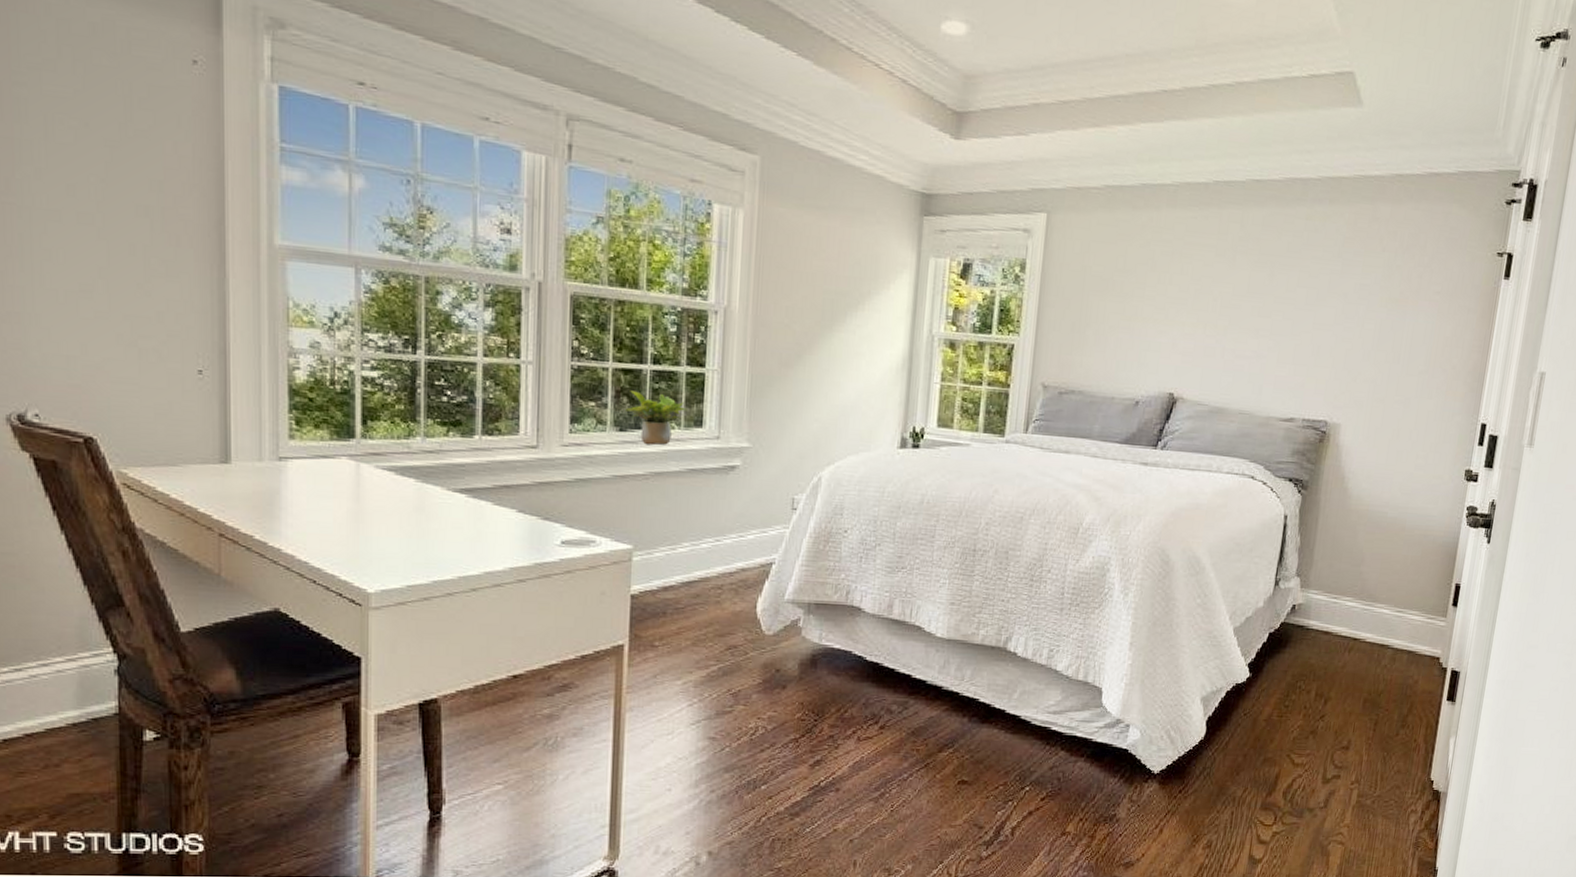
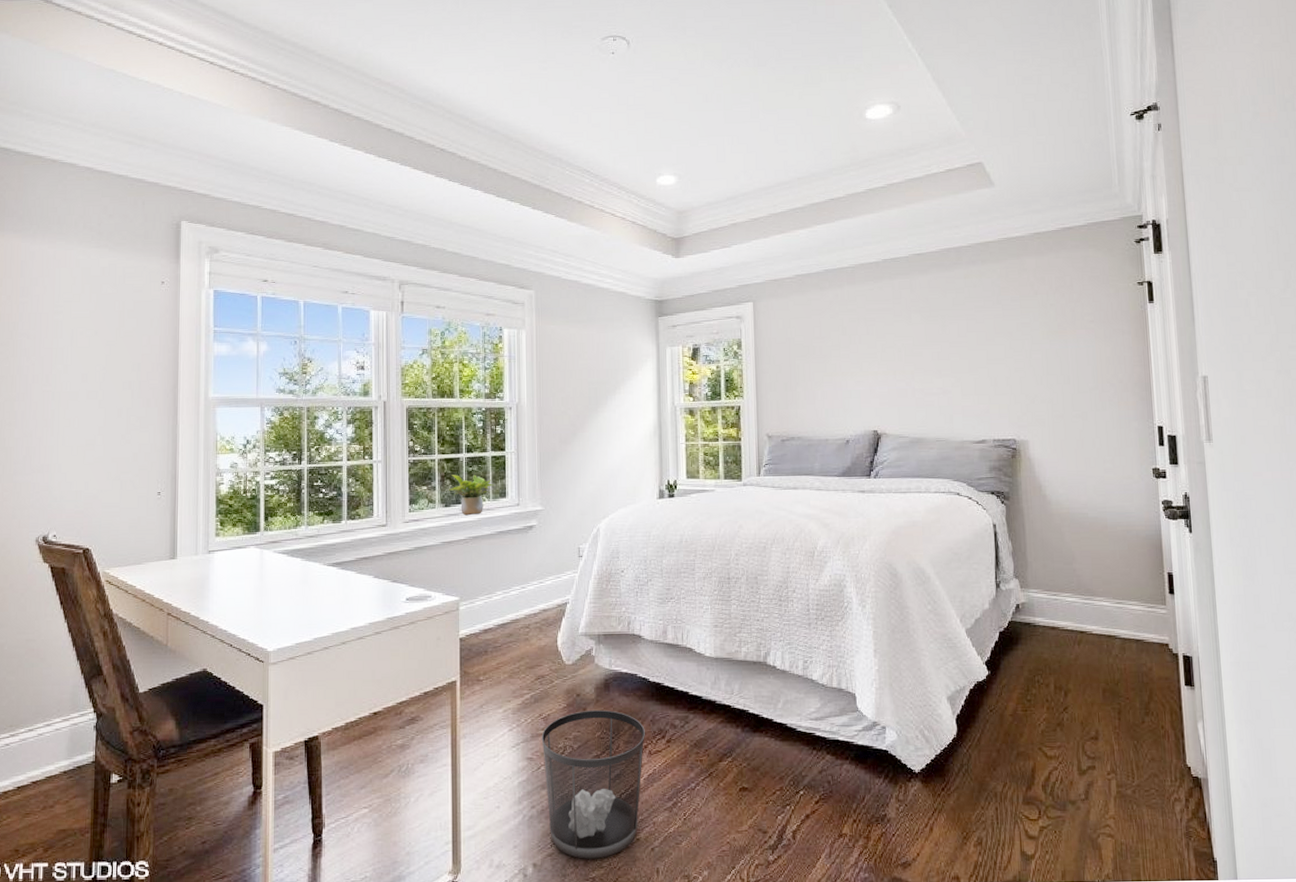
waste bin: none [728,688,855,849] -> present [541,709,645,859]

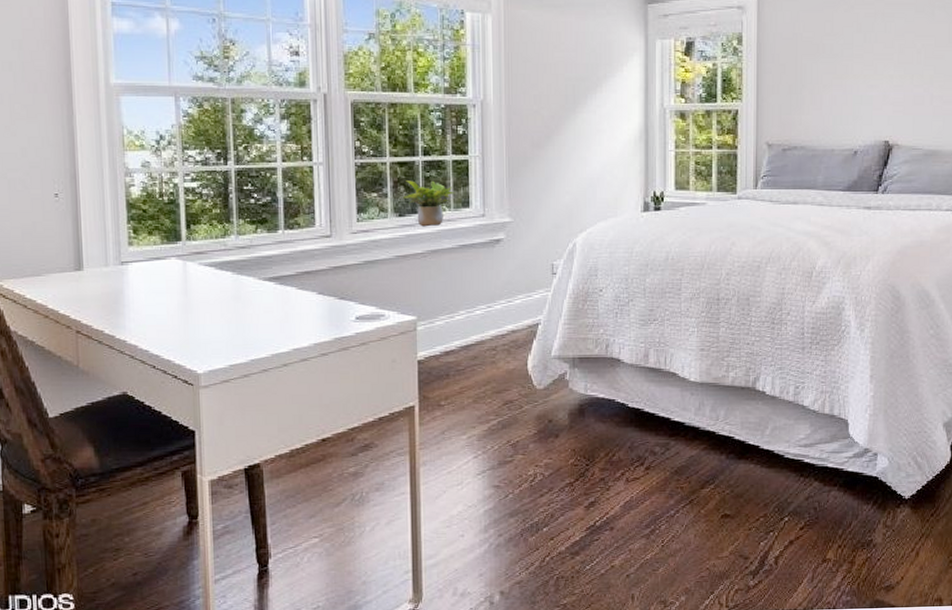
waste bin: present [541,709,645,859] -> none [509,436,622,586]

